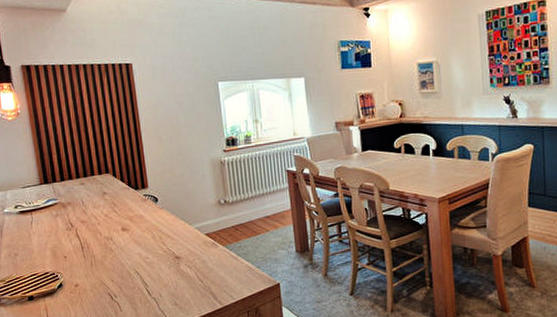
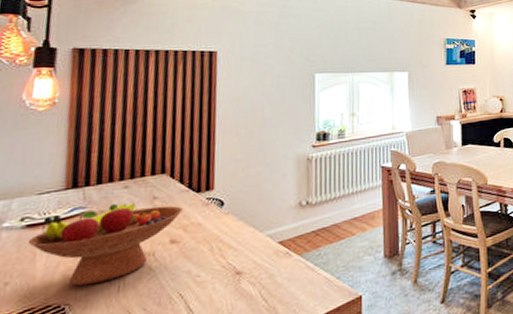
fruit bowl: none [23,197,127,260] -> present [27,203,183,286]

